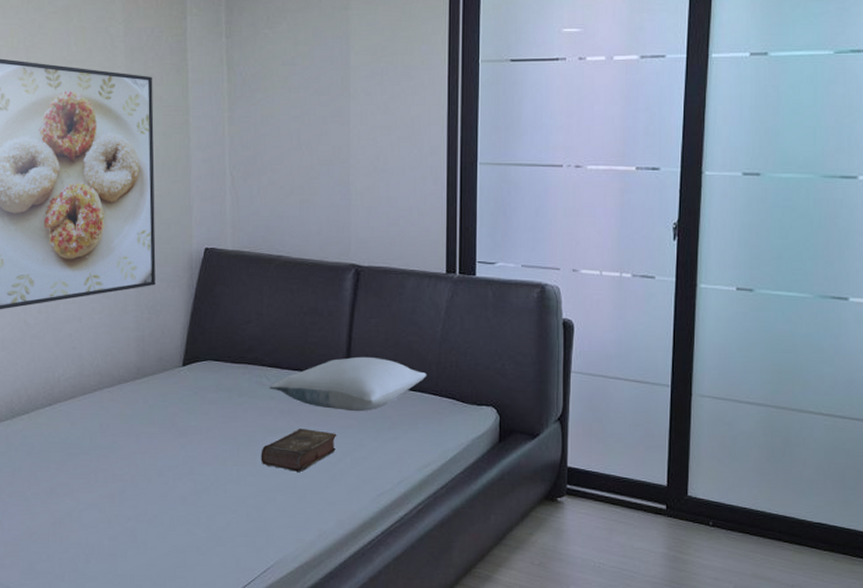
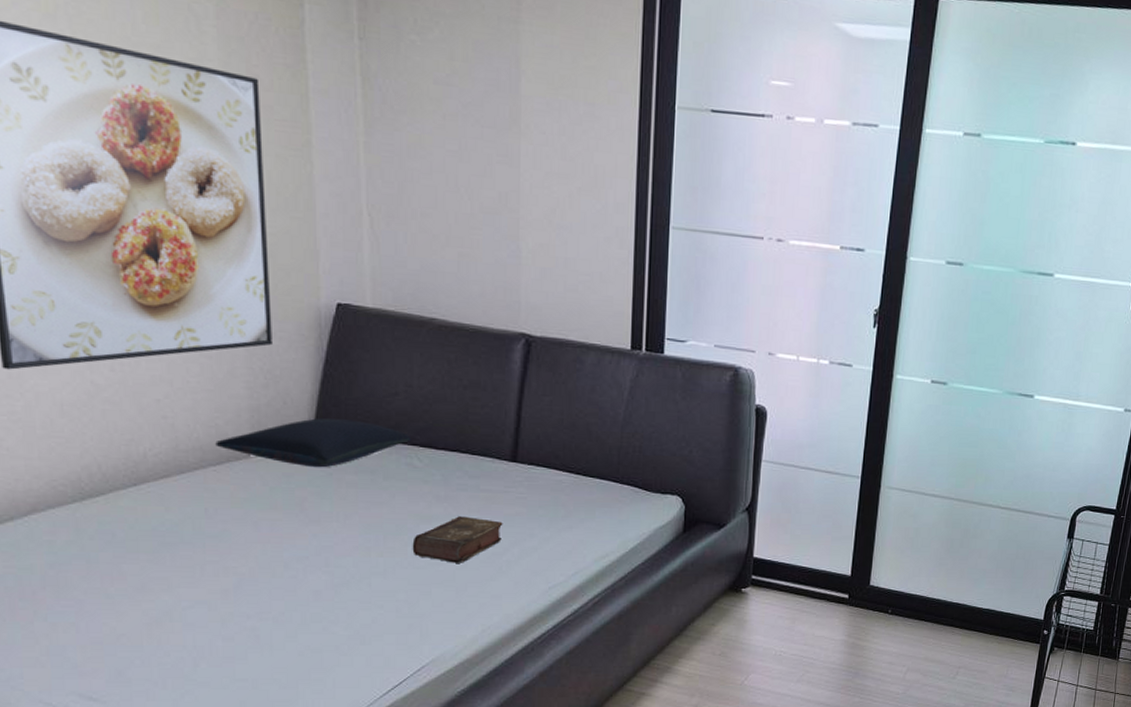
pillow: none [110,345,260,388] -> present [215,418,411,468]
pillow: present [269,356,427,412] -> none [421,438,607,499]

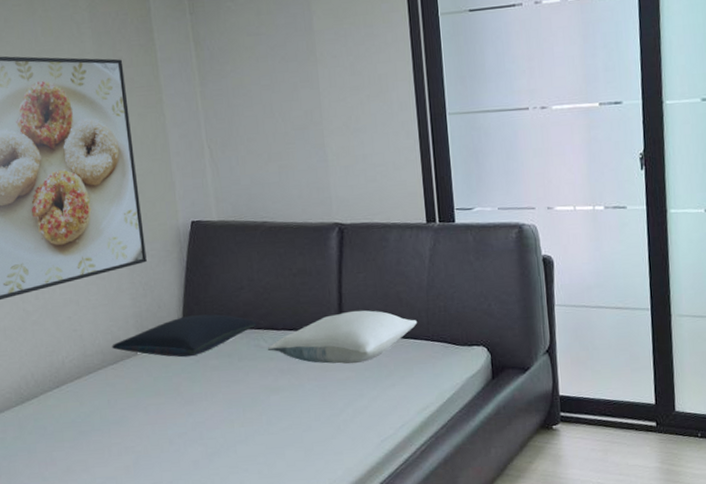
book: present [412,516,503,563] -> none [266,385,337,427]
pillow: none [421,438,607,499] -> present [267,310,418,364]

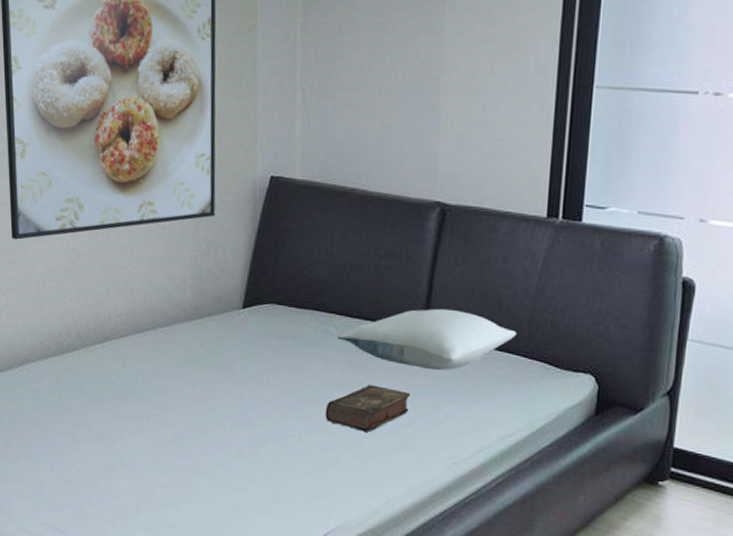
pillow: present [112,314,256,358] -> none [165,285,329,332]
book: none [266,385,337,427] -> present [325,385,411,432]

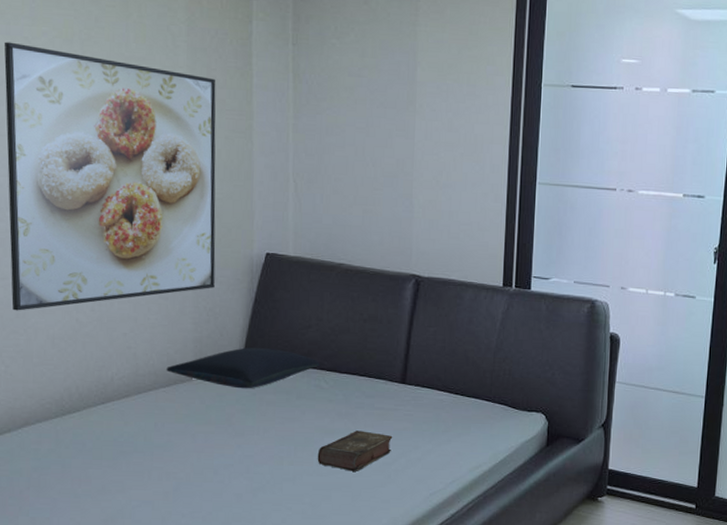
pillow: none [165,285,329,332] -> present [166,347,320,389]
pillow: present [337,308,517,371] -> none [327,363,482,416]

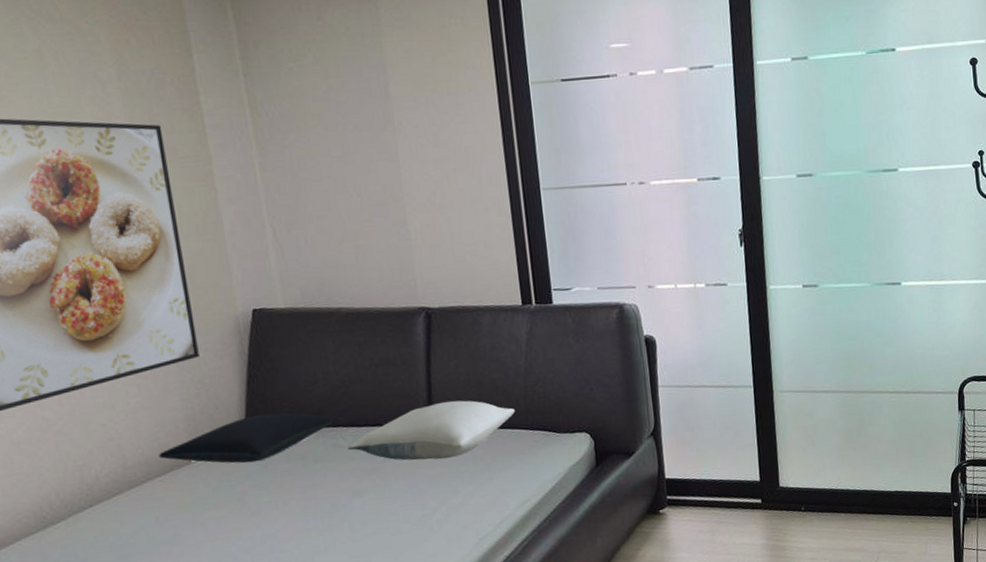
book: present [317,430,393,471] -> none [348,484,429,531]
pillow: none [327,363,482,416] -> present [347,400,516,461]

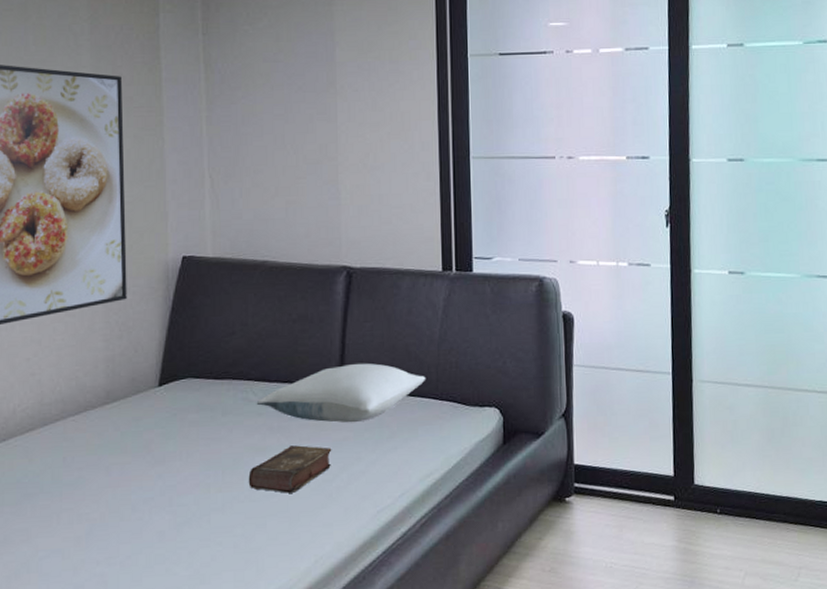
pillow: present [159,412,334,463] -> none [75,361,246,410]
book: none [348,484,429,531] -> present [248,445,332,493]

